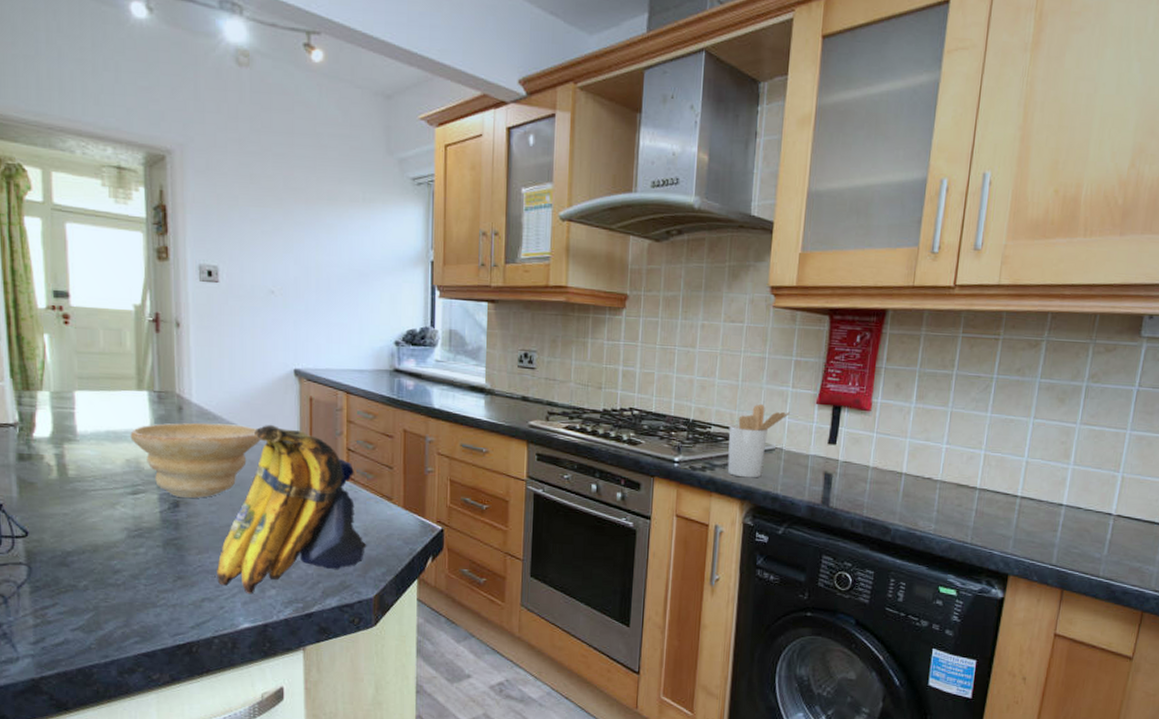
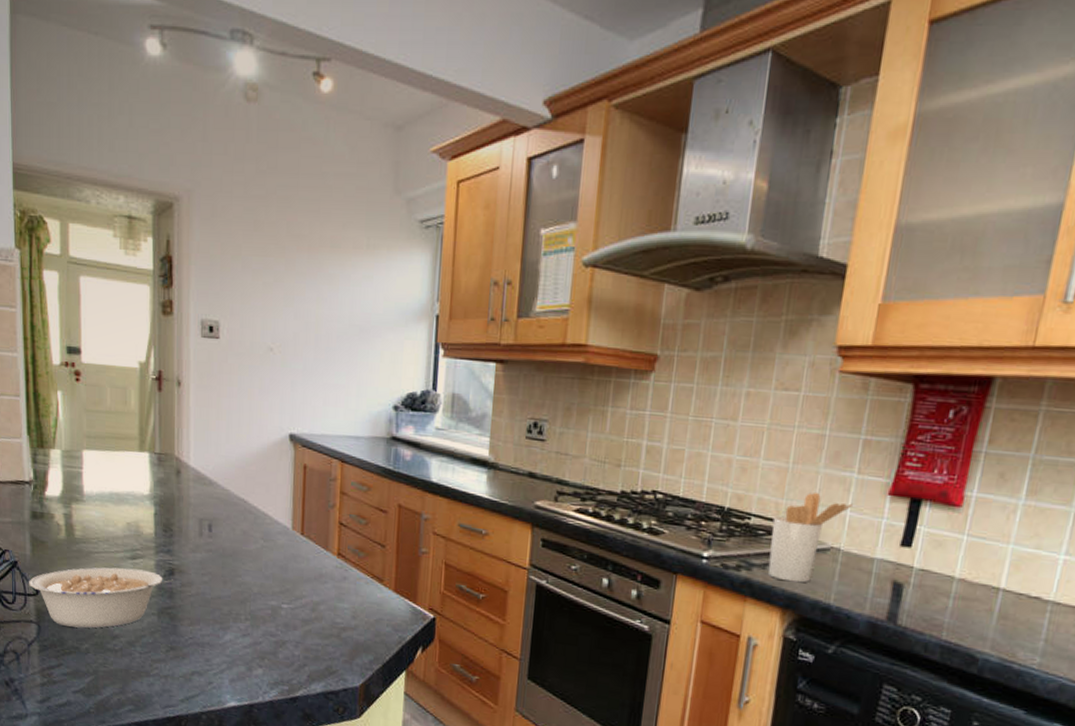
legume: none [15,503,179,566] -> present [28,567,174,628]
bowl: present [130,422,261,499] -> none [131,487,254,567]
banana: present [214,424,367,595] -> none [204,492,355,672]

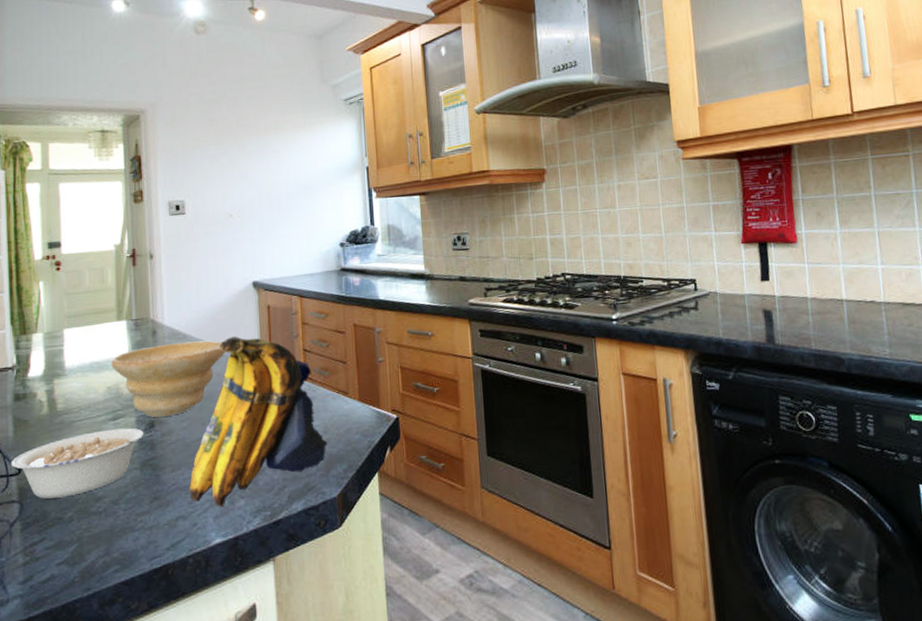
bowl: none [131,487,254,567] -> present [111,340,226,418]
banana: none [204,492,355,672] -> present [187,336,328,508]
utensil holder: present [767,492,853,583] -> none [660,251,717,327]

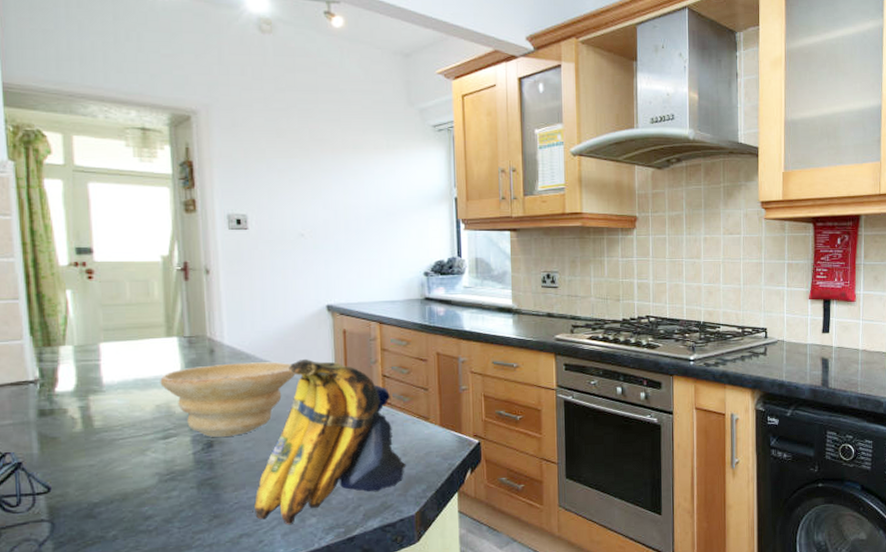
legume: present [10,428,155,499] -> none [36,447,214,518]

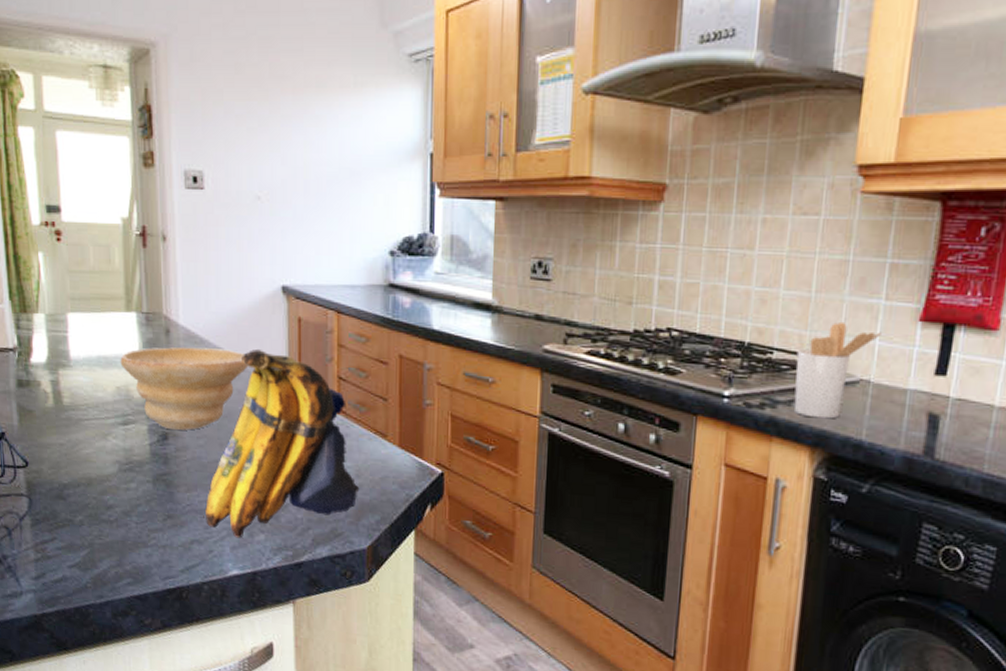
utensil holder: none [735,303,787,369] -> present [793,321,881,419]

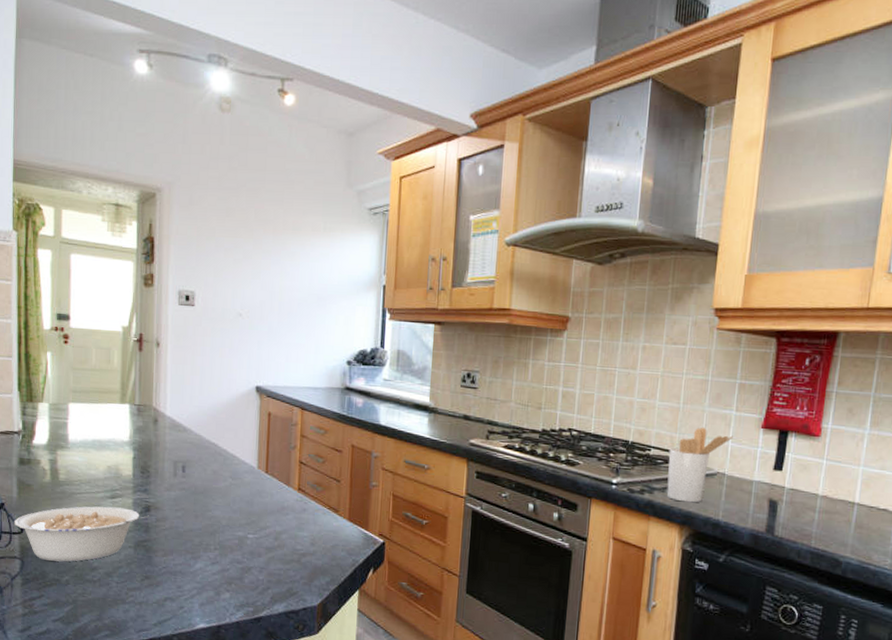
legume: none [17,434,168,499] -> present [13,506,150,562]
bowl: present [120,346,248,431] -> none [112,434,224,504]
banana: present [203,348,360,539] -> none [177,437,314,597]

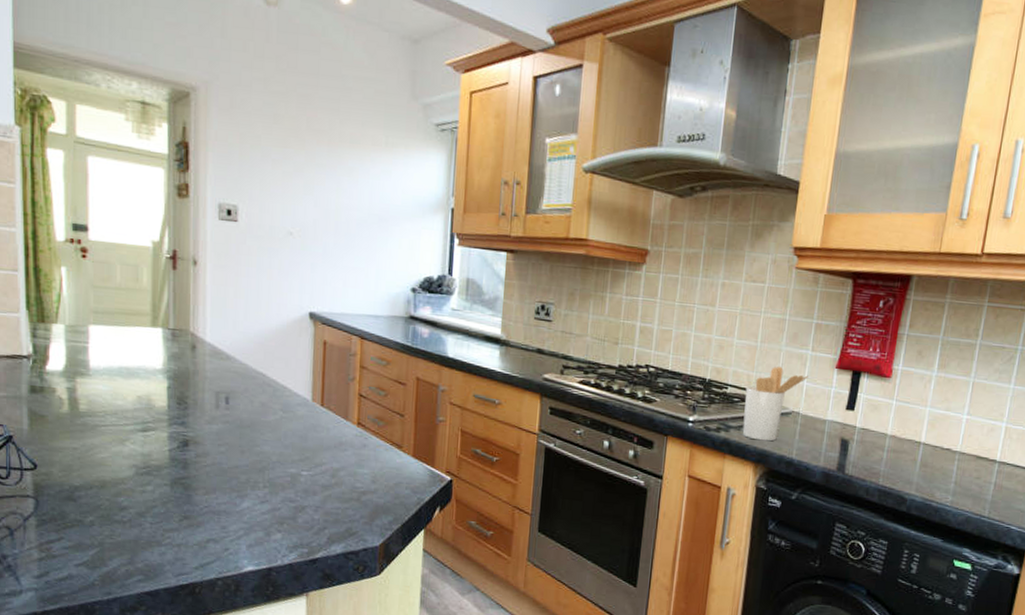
legume: present [13,506,150,562] -> none [25,440,189,501]

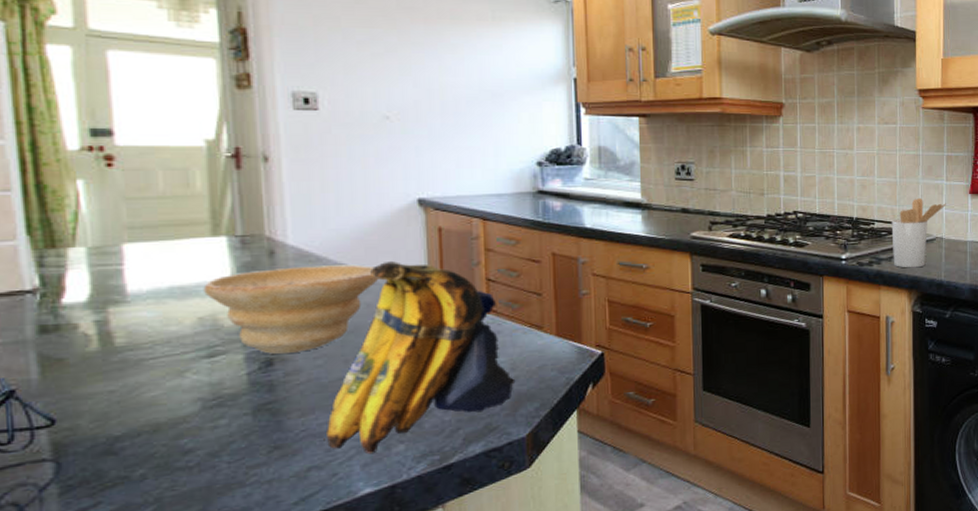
bowl: none [143,361,273,438] -> present [203,264,379,355]
banana: none [220,366,375,538] -> present [323,260,516,455]

